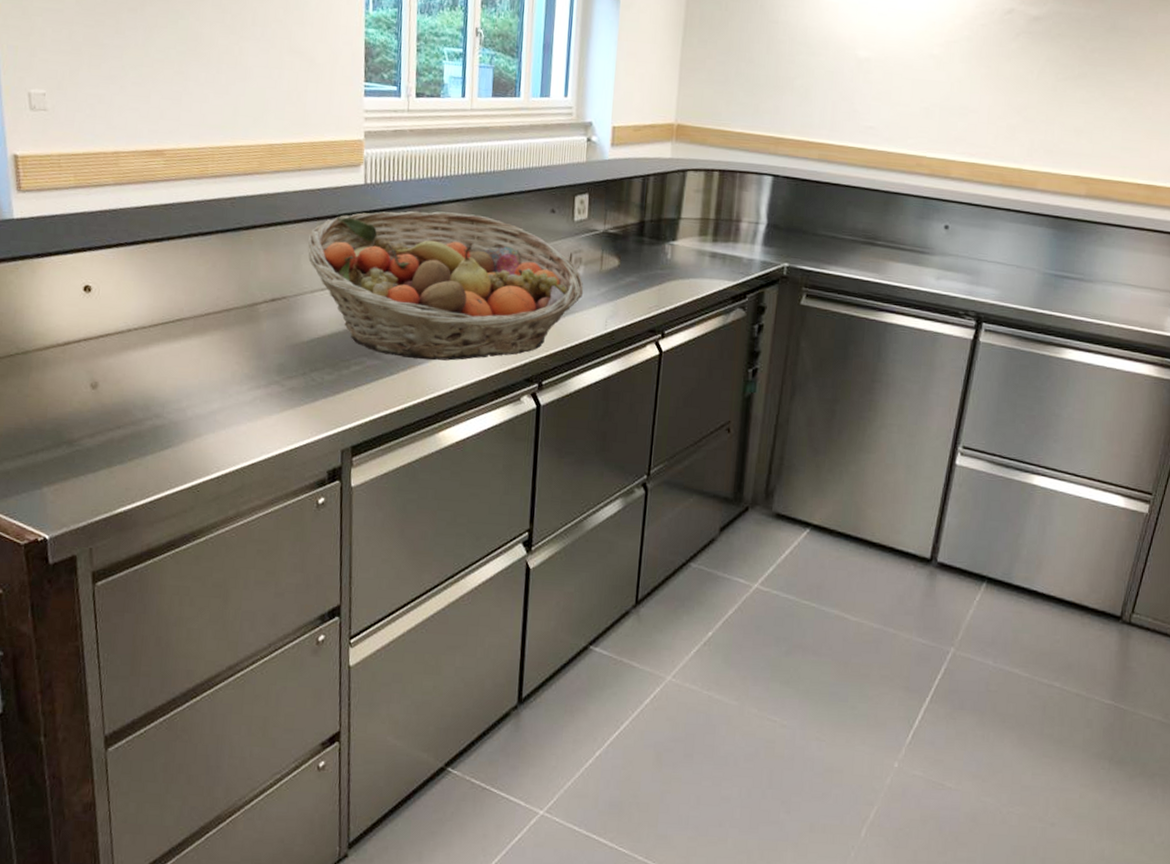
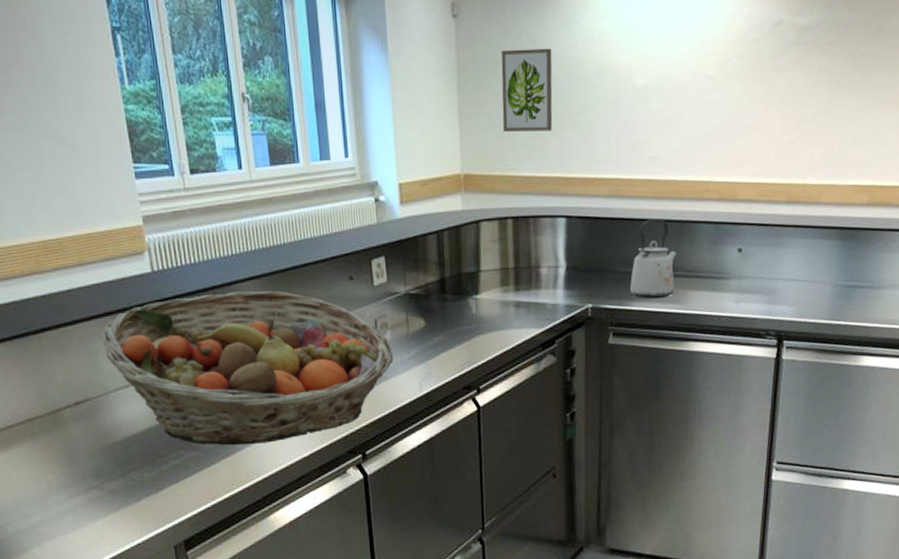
wall art: none [721,12,779,92] -> present [501,48,553,131]
kettle: none [828,187,881,266] -> present [629,219,677,299]

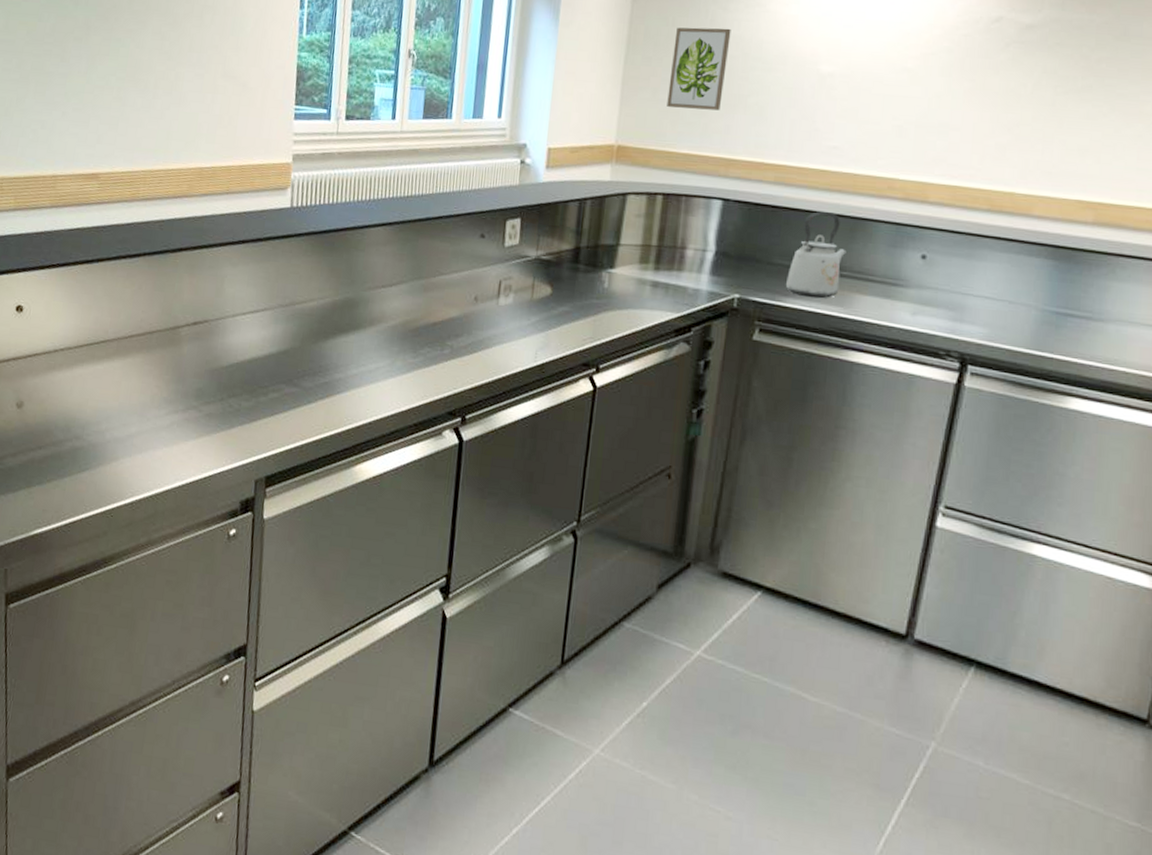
fruit basket: present [101,291,394,446] -> none [231,234,513,391]

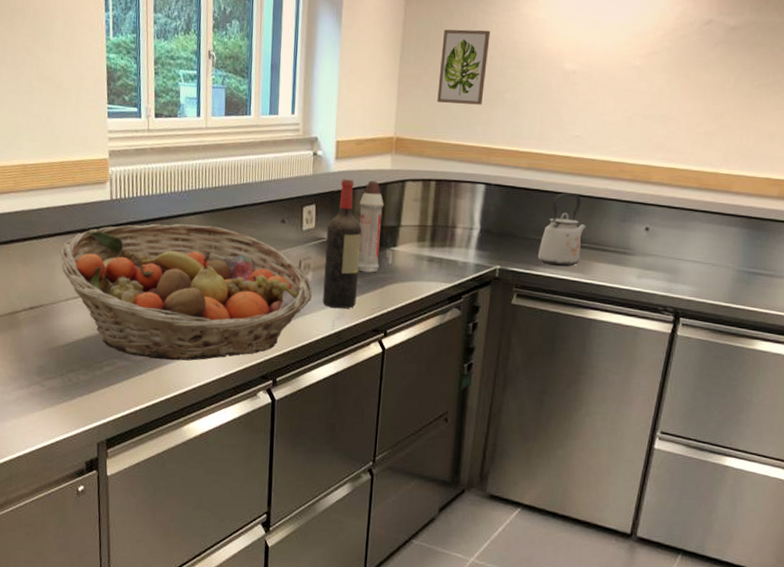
fruit basket: none [231,234,513,391] -> present [61,223,313,361]
wine bottle: none [524,190,574,338] -> present [323,179,362,309]
spray bottle: none [567,193,601,297] -> present [358,181,384,273]

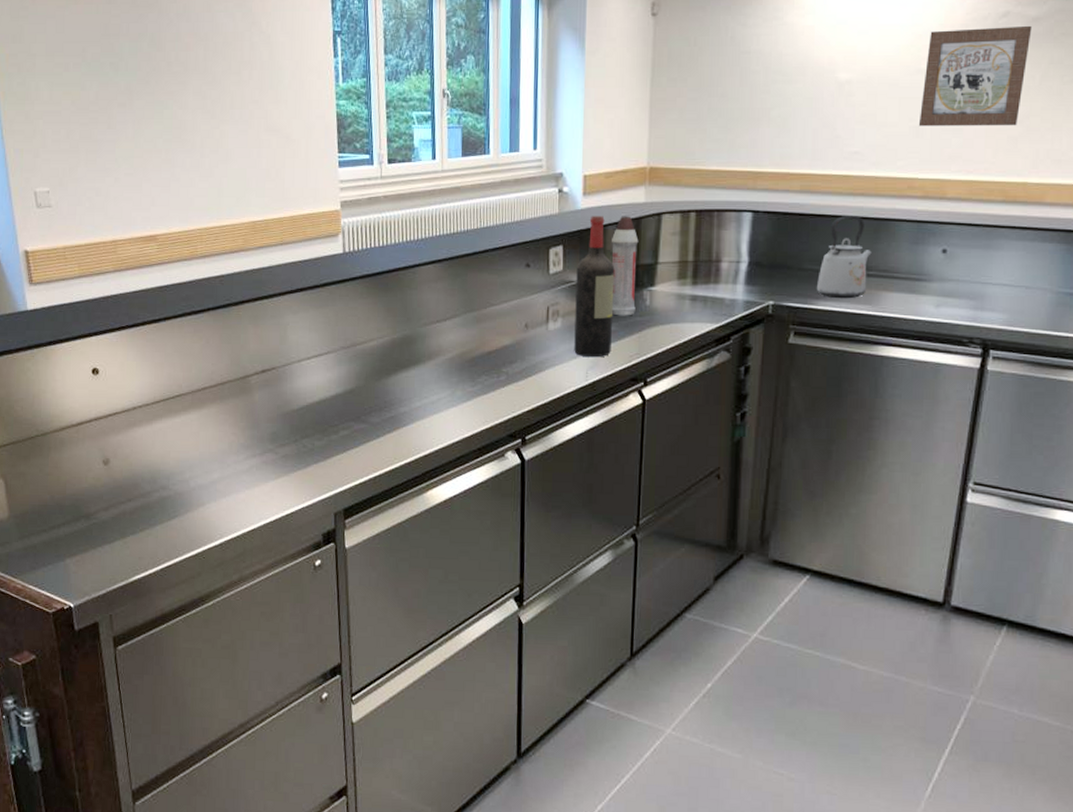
fruit basket: present [61,223,313,361] -> none [292,274,563,422]
wall art: present [437,29,490,105] -> none [694,44,751,126]
wall art: none [631,32,730,123] -> present [918,25,1032,126]

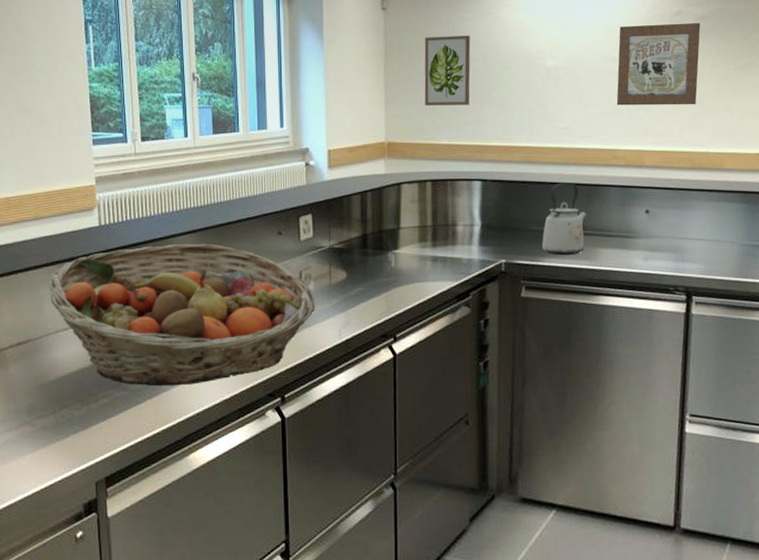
fruit basket: none [292,274,563,422] -> present [48,244,316,387]
wine bottle: present [574,216,615,358] -> none [325,186,362,317]
spray bottle: present [610,216,639,316] -> none [356,186,382,278]
wall art: none [694,44,751,126] -> present [424,35,471,105]

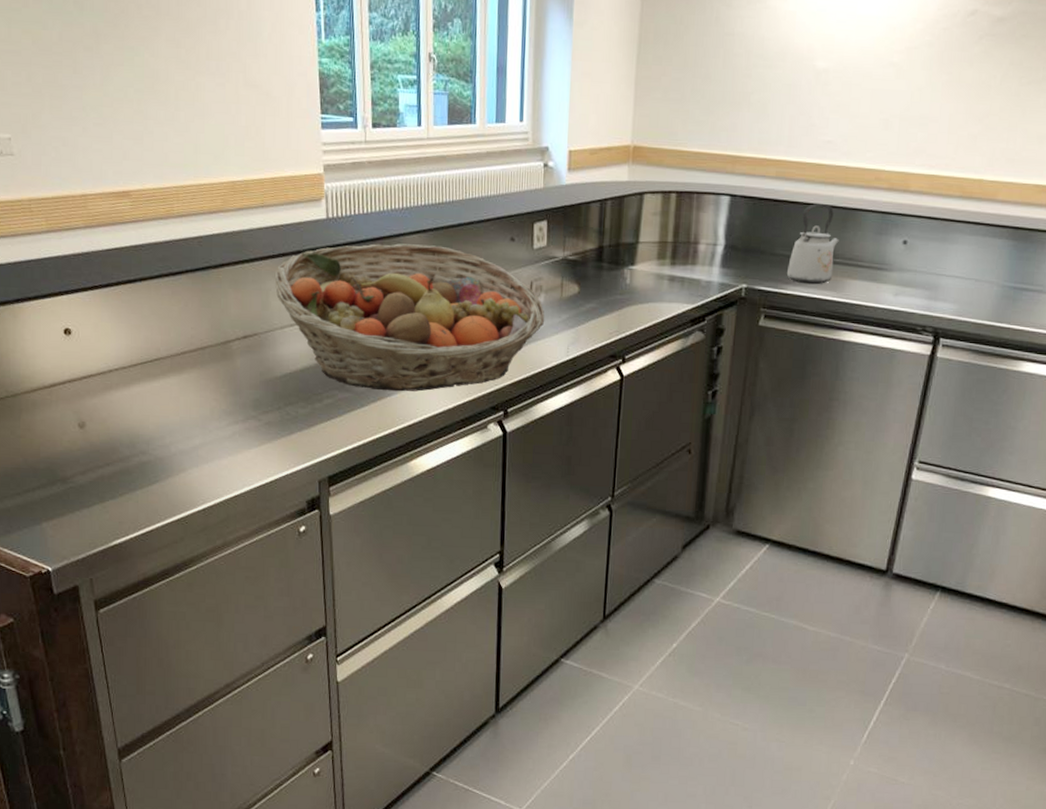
wall art: present [424,35,471,105] -> none [677,25,735,109]
wall art: present [616,22,701,106] -> none [888,24,996,124]

